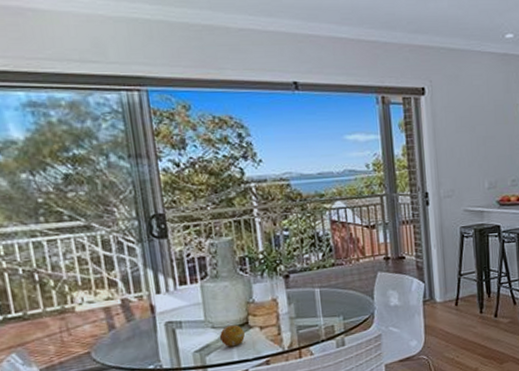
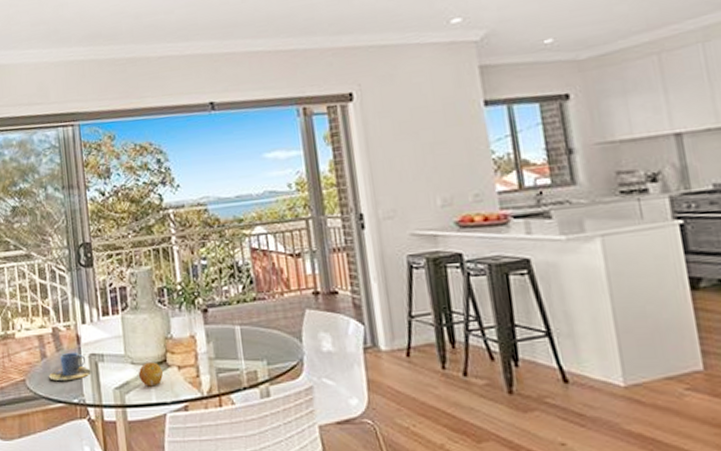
cup: none [119,321,169,350] -> present [49,352,92,380]

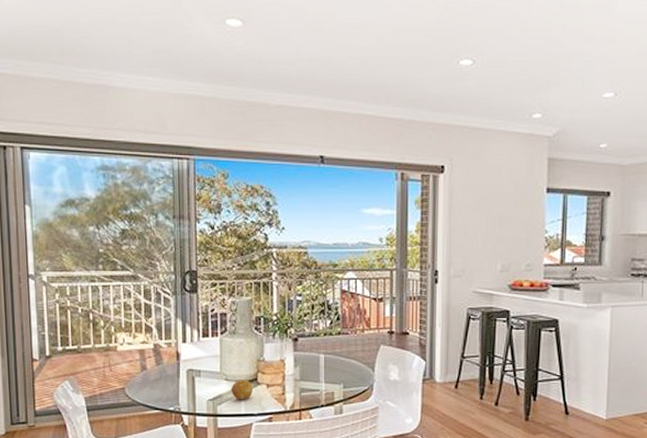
cup: present [49,352,92,380] -> none [148,366,189,391]

